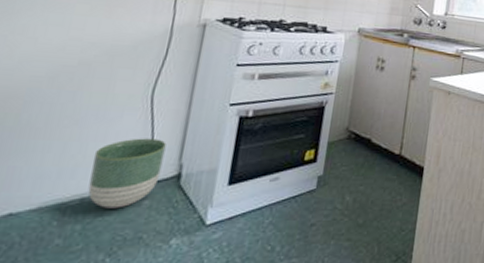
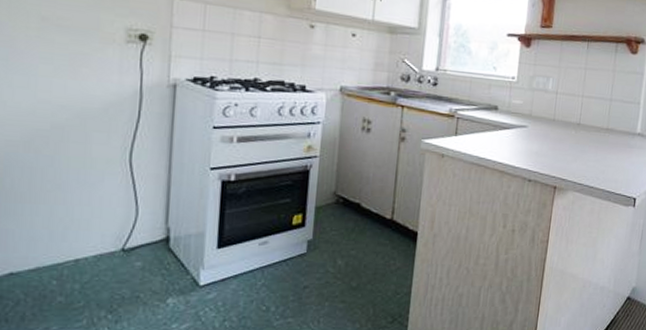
planter: present [88,138,167,209] -> none [81,202,151,269]

